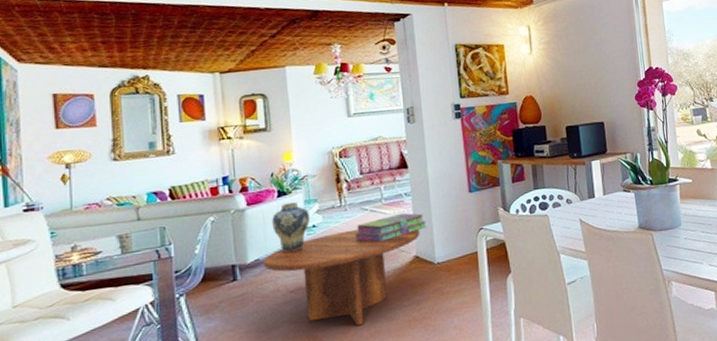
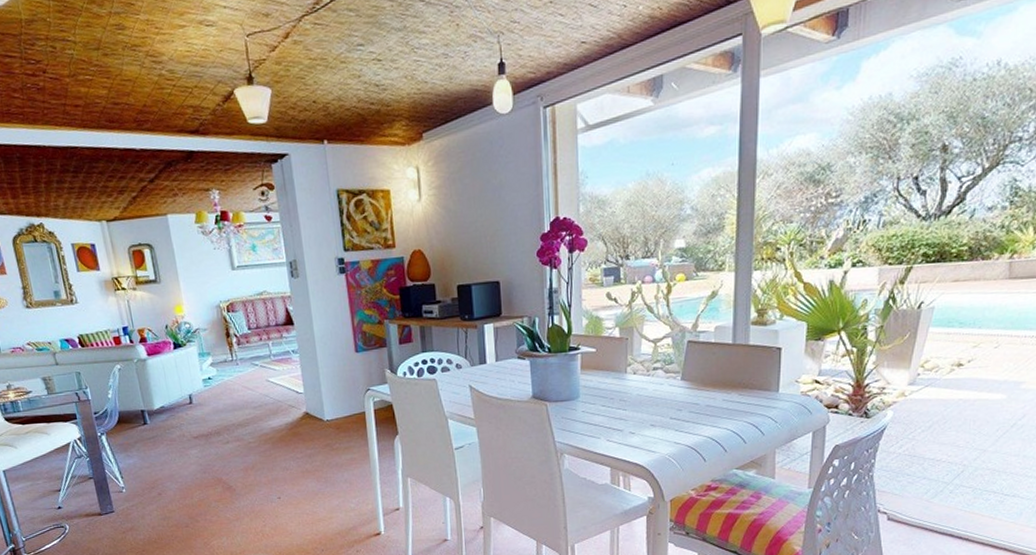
coffee table: present [263,229,420,326] -> none [168,383,309,473]
vase: present [272,202,310,252] -> none [171,355,206,401]
stack of books: present [355,212,427,242] -> none [247,369,315,397]

